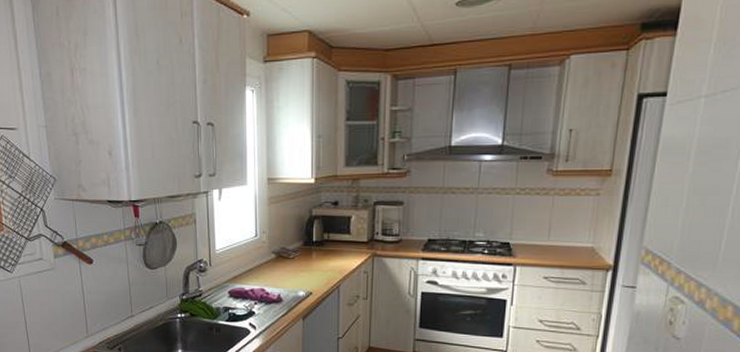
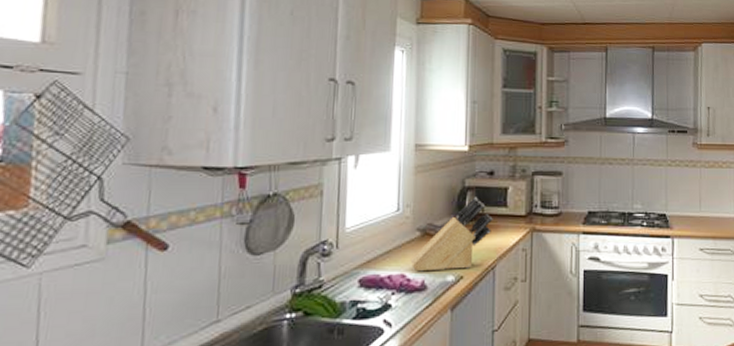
knife block: none [268,225,338,287] -> present [410,197,493,272]

